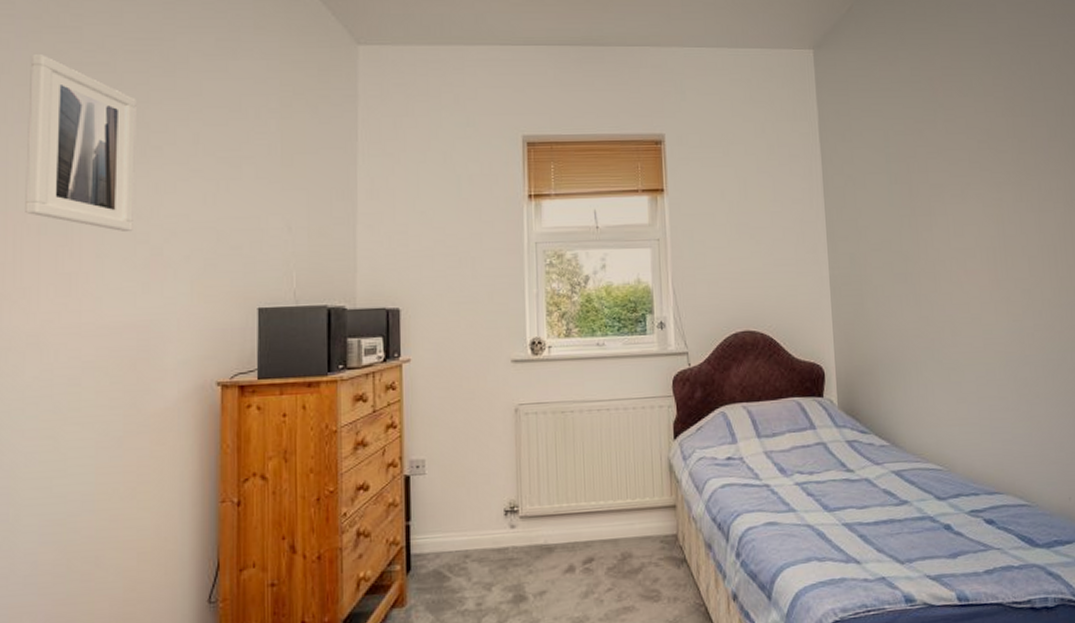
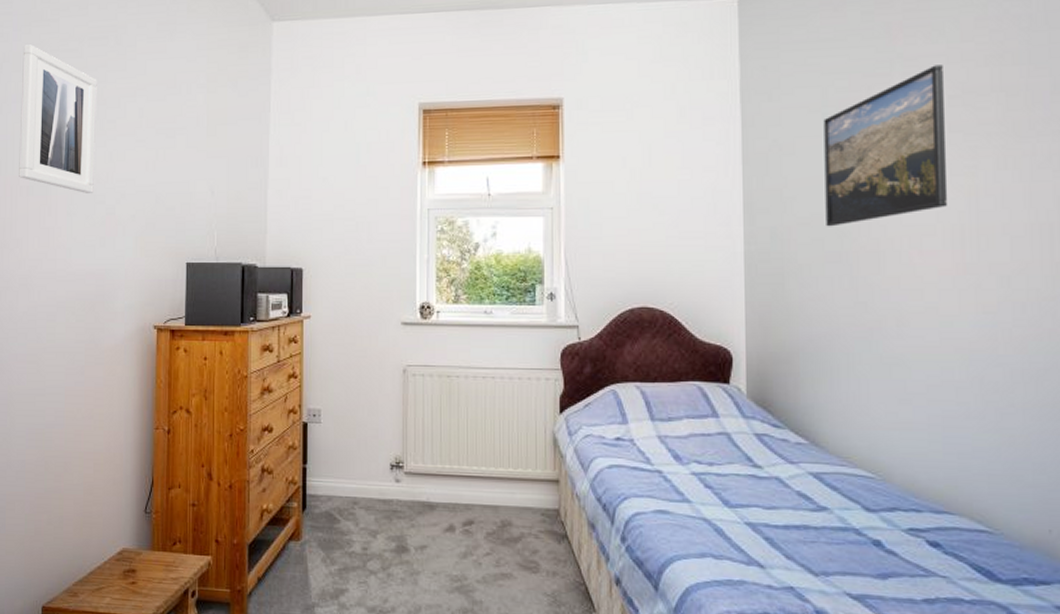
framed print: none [887,114,983,252] -> present [823,65,948,227]

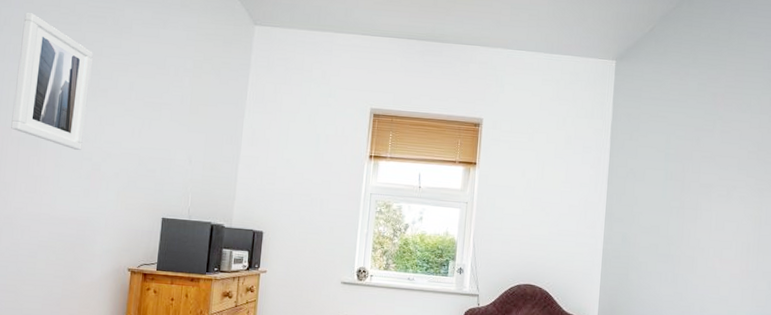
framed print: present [823,65,948,227] -> none [660,128,747,237]

